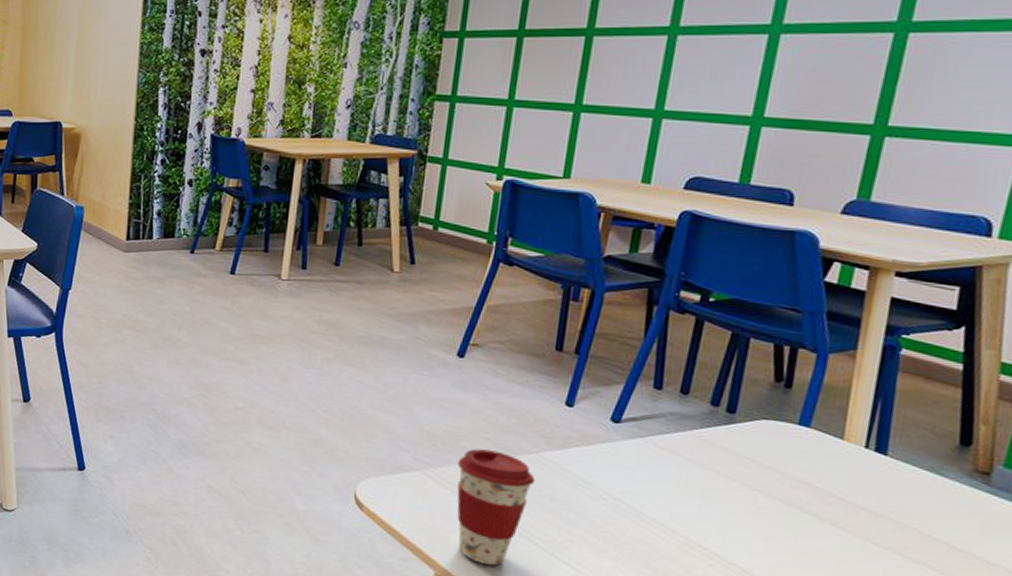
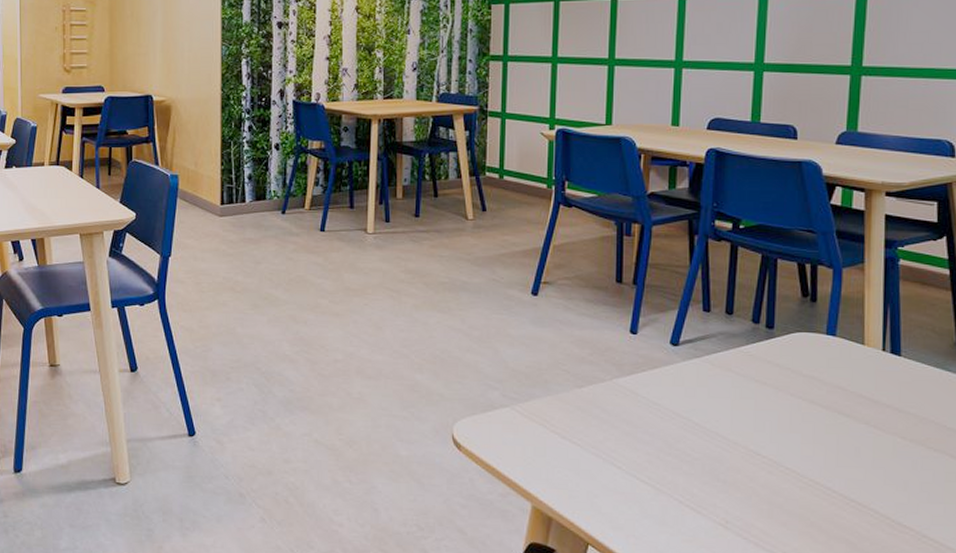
coffee cup: present [457,449,536,566] -> none [541,381,612,493]

